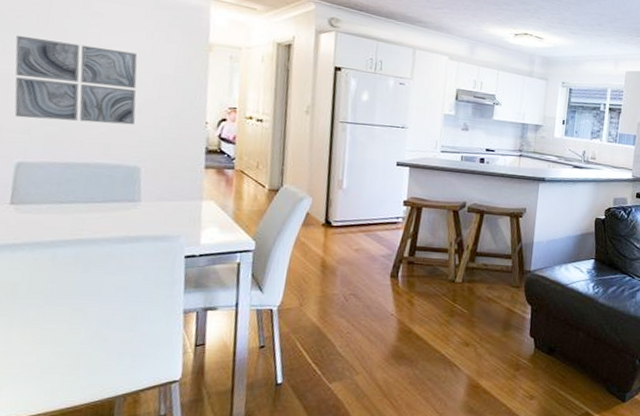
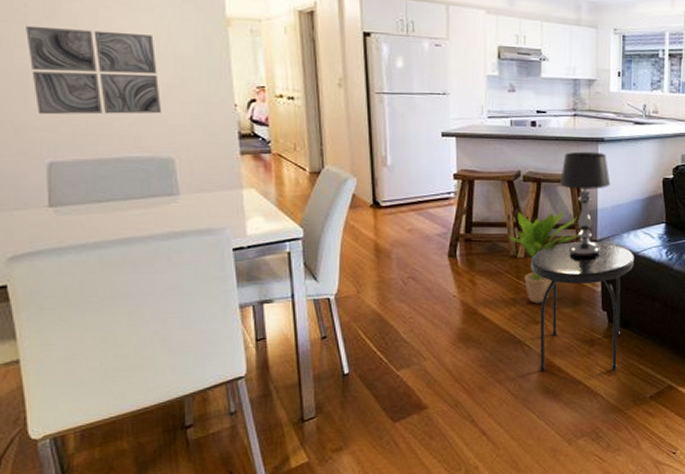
potted plant: none [449,239,515,327] -> present [509,211,578,303]
side table: none [466,271,564,395] -> present [531,241,634,371]
table lamp: none [500,188,548,286] -> present [559,151,611,257]

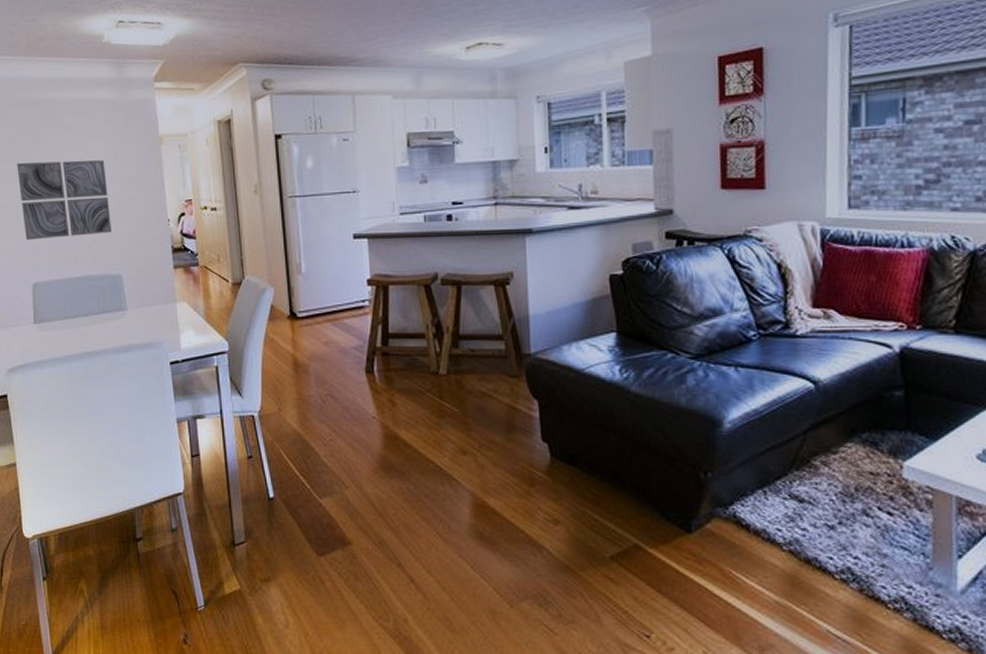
potted plant: present [509,211,578,303] -> none [429,318,507,430]
side table: present [531,241,634,371] -> none [455,355,579,518]
table lamp: present [559,151,611,257] -> none [482,246,543,375]

